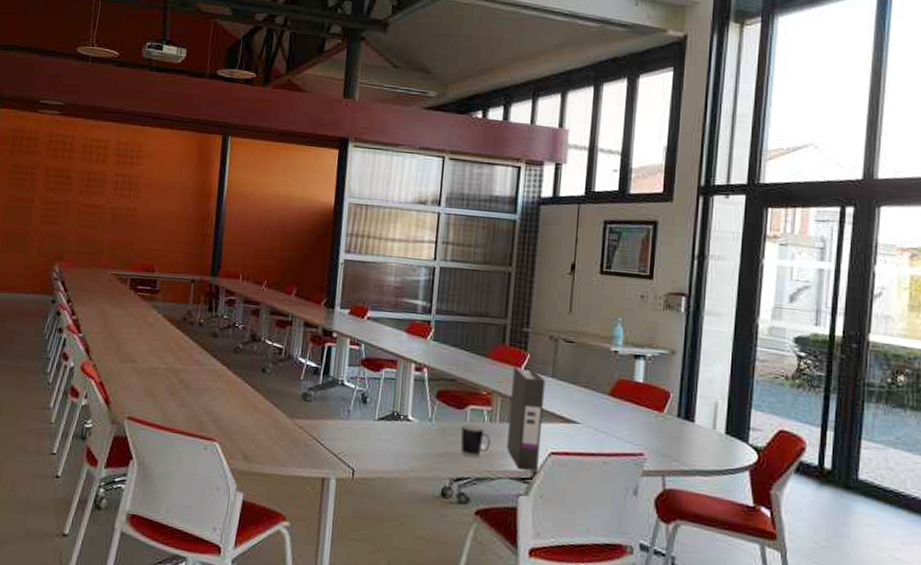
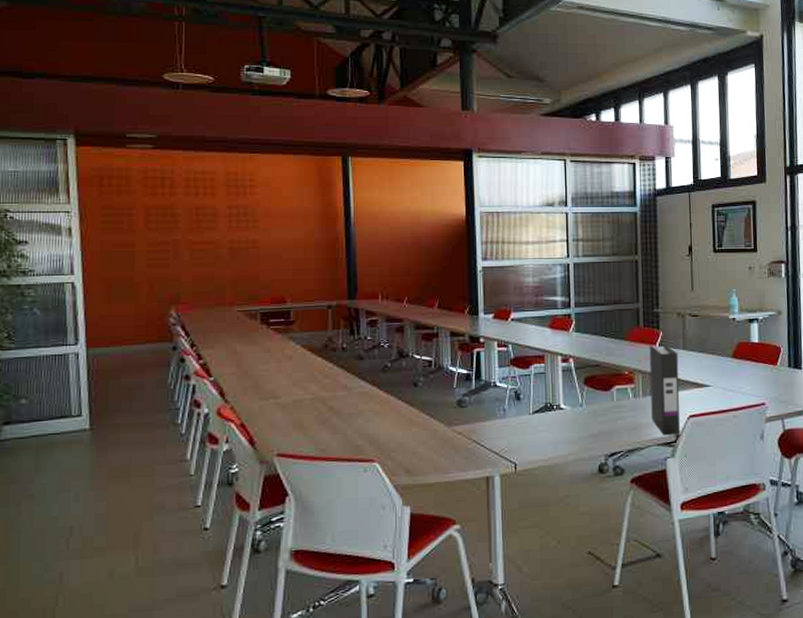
mug: present [460,424,491,457] -> none [609,403,637,432]

